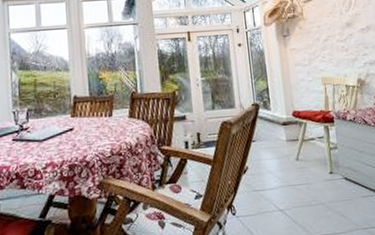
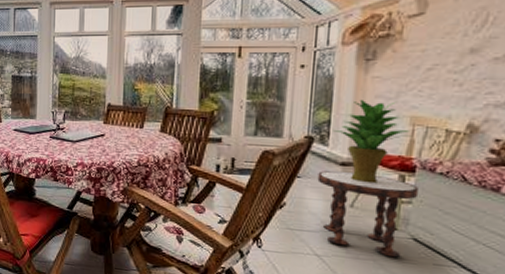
side table: none [267,129,341,198] -> present [317,170,420,258]
potted plant: none [271,67,326,138] -> present [332,100,412,184]

